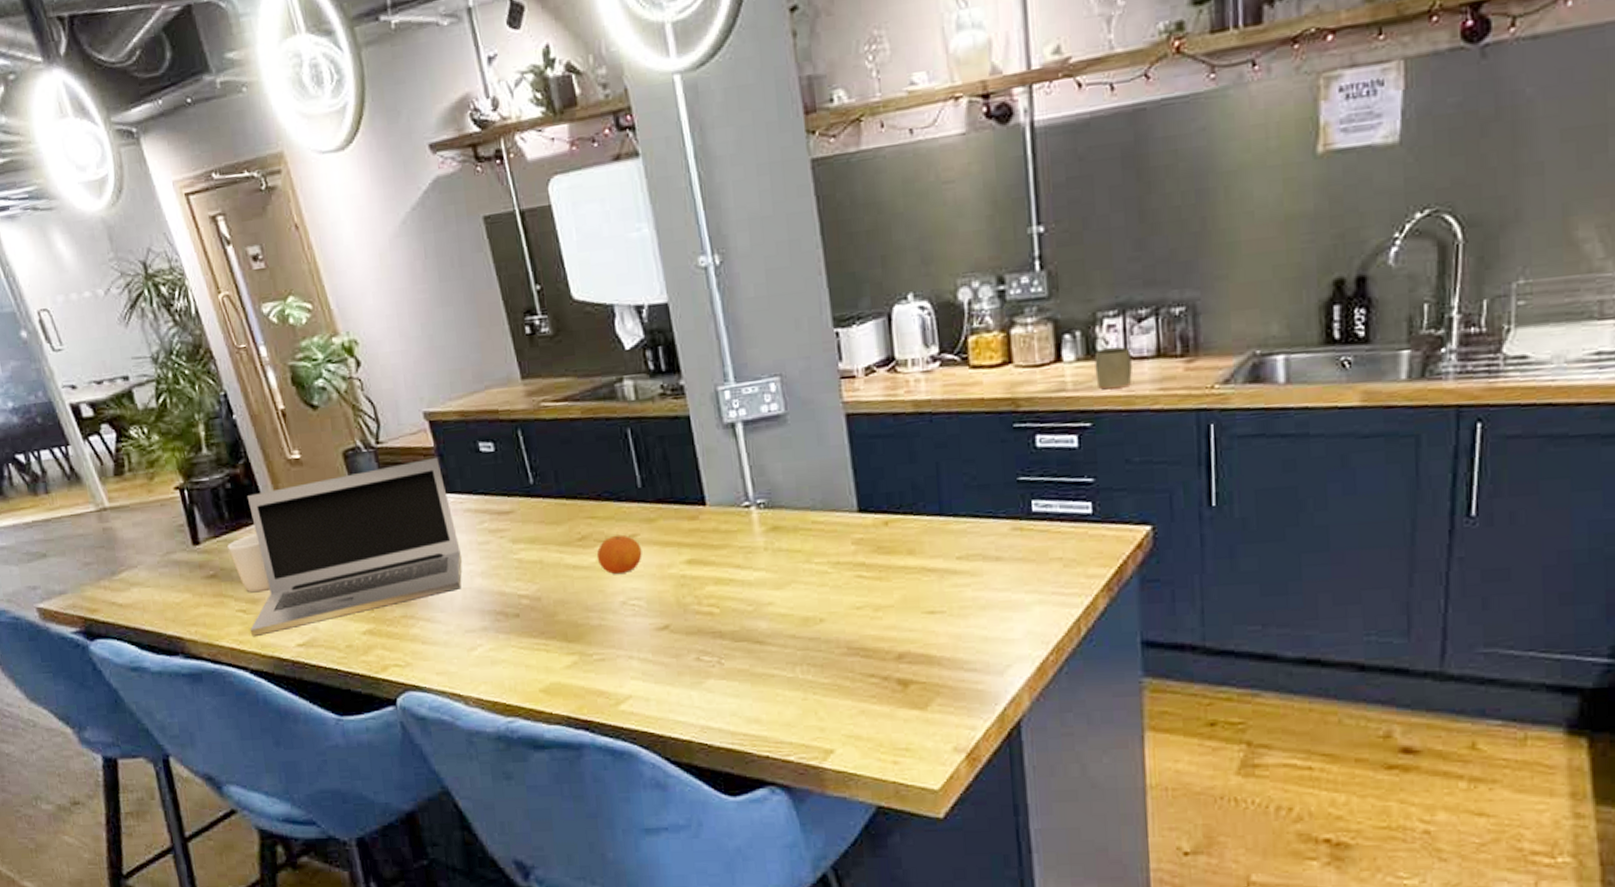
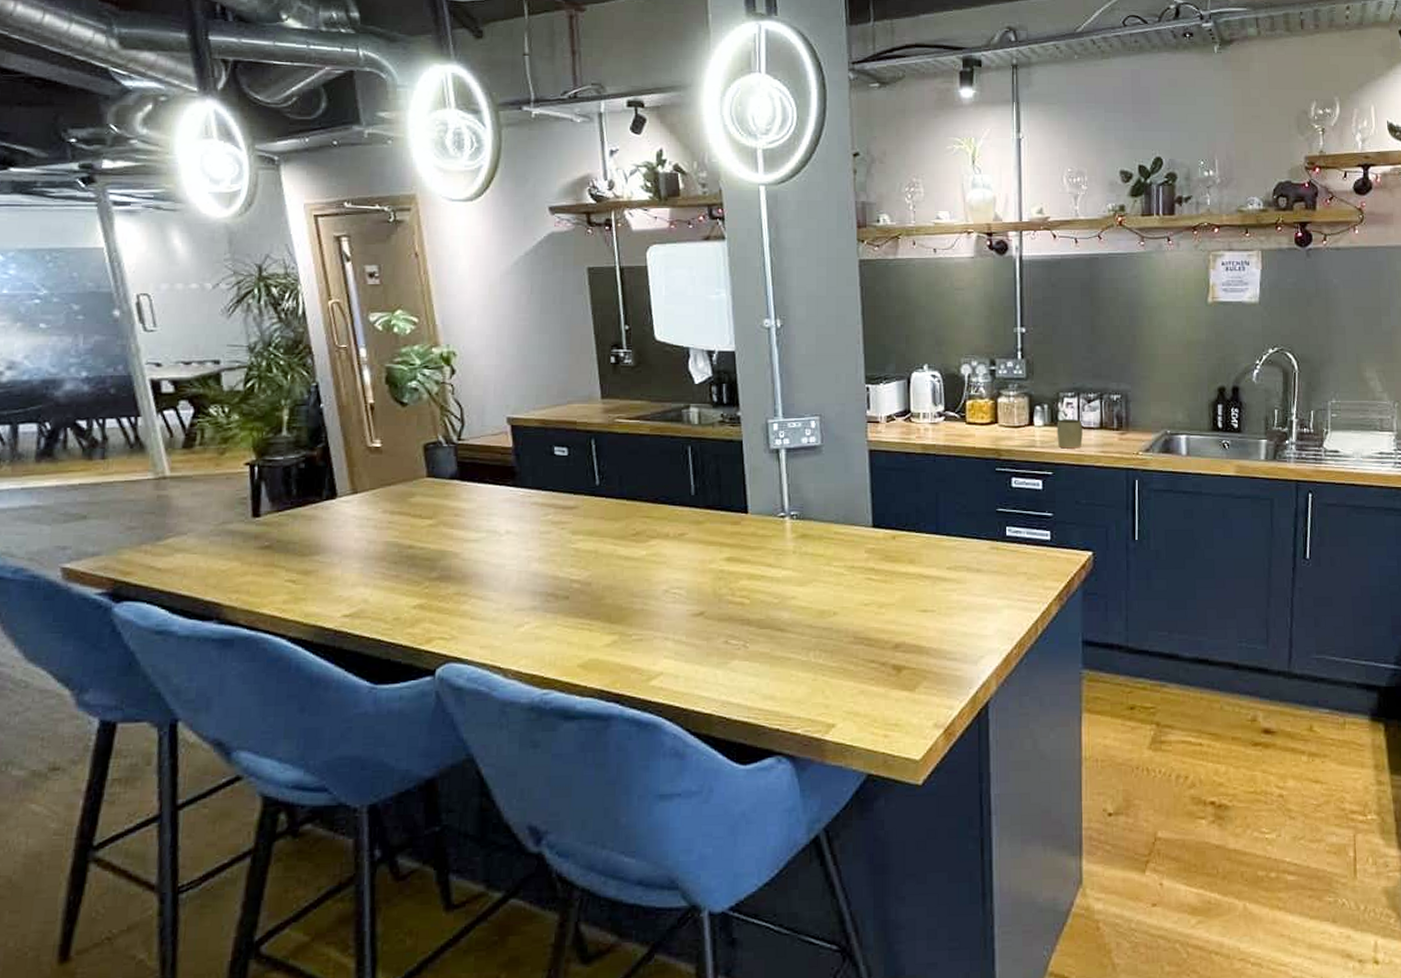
mug: present [228,533,271,593] -> none [289,510,326,565]
laptop: present [246,457,463,636] -> none [295,456,523,605]
fruit: present [596,534,642,574] -> none [647,533,688,566]

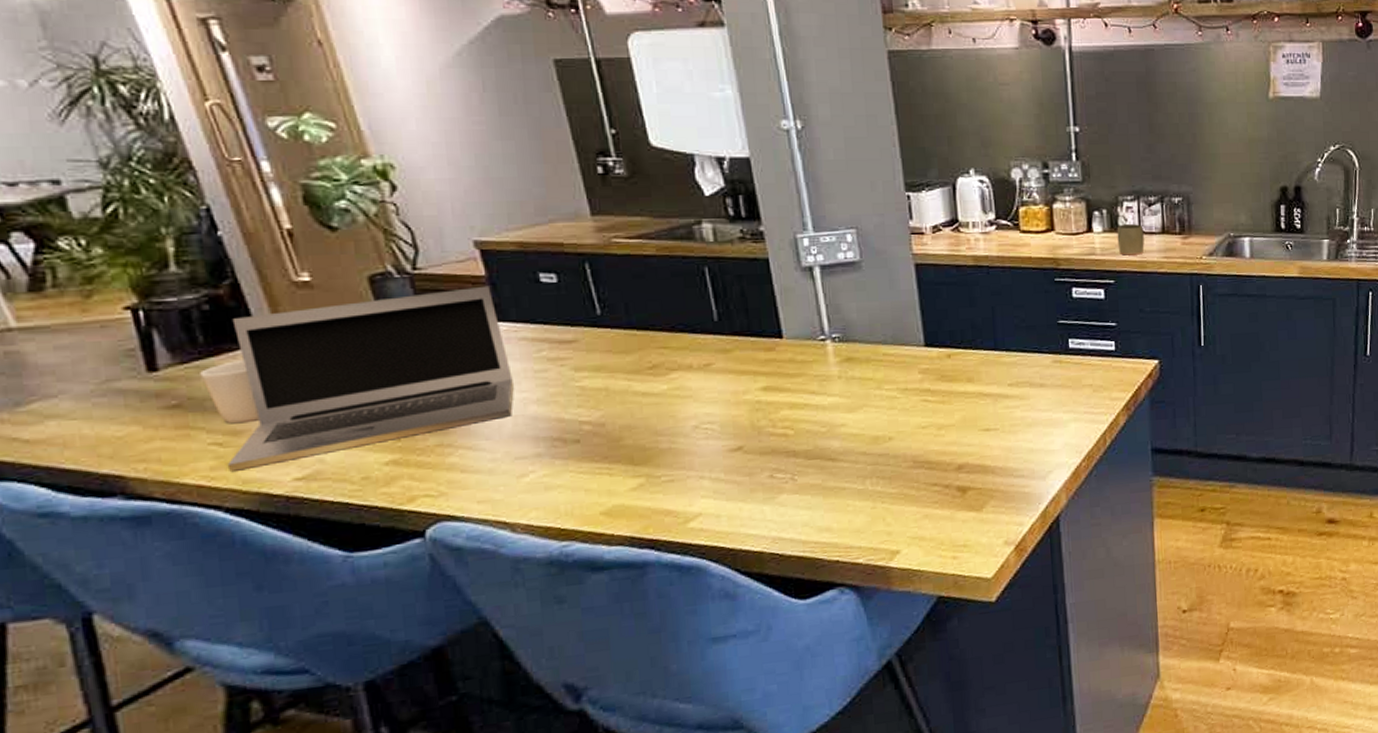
mug: none [289,510,326,565] -> present [200,359,260,424]
laptop: none [295,456,523,605] -> present [227,285,515,471]

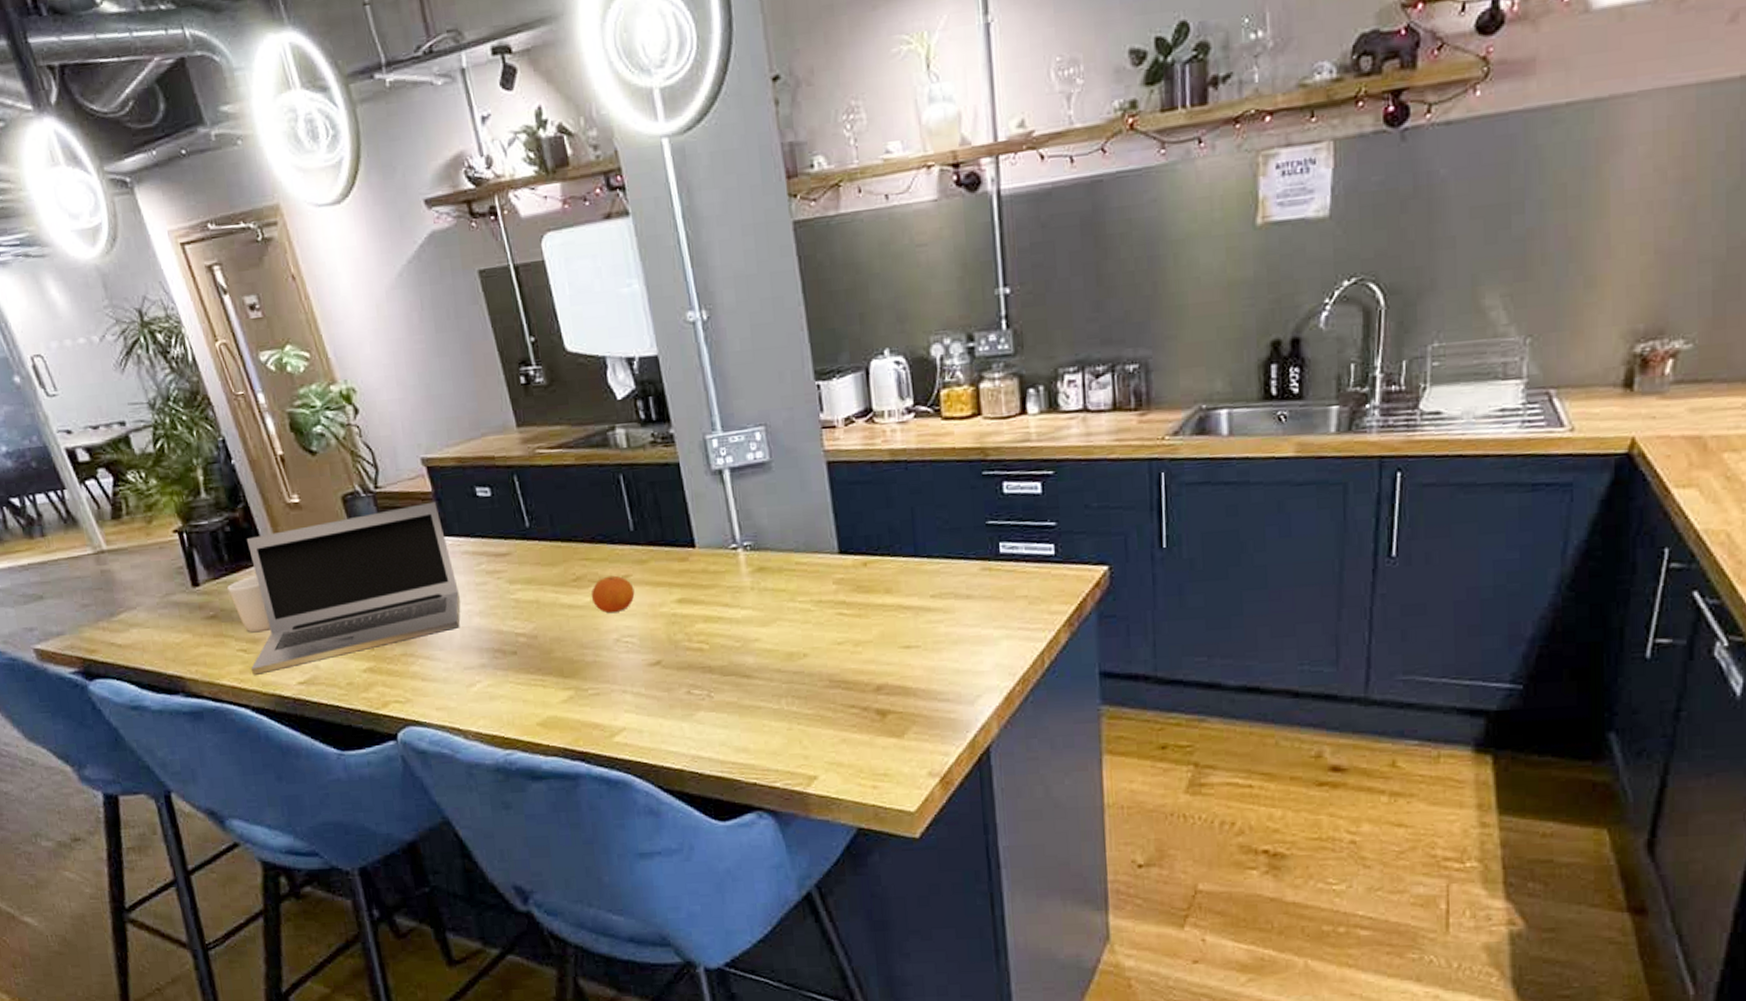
fruit: none [668,364,717,400] -> present [590,575,635,613]
mug: present [1117,224,1145,256] -> none [1056,401,1091,440]

